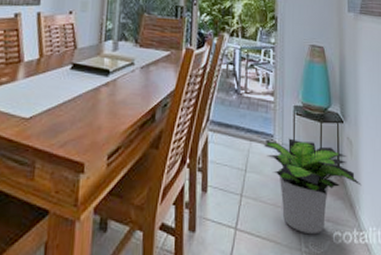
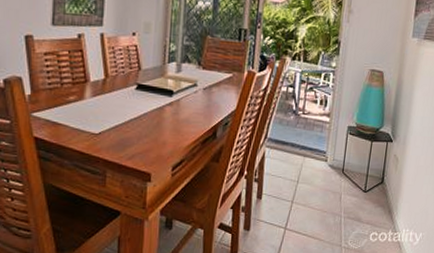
potted plant: present [263,138,361,235] -> none [315,155,402,234]

